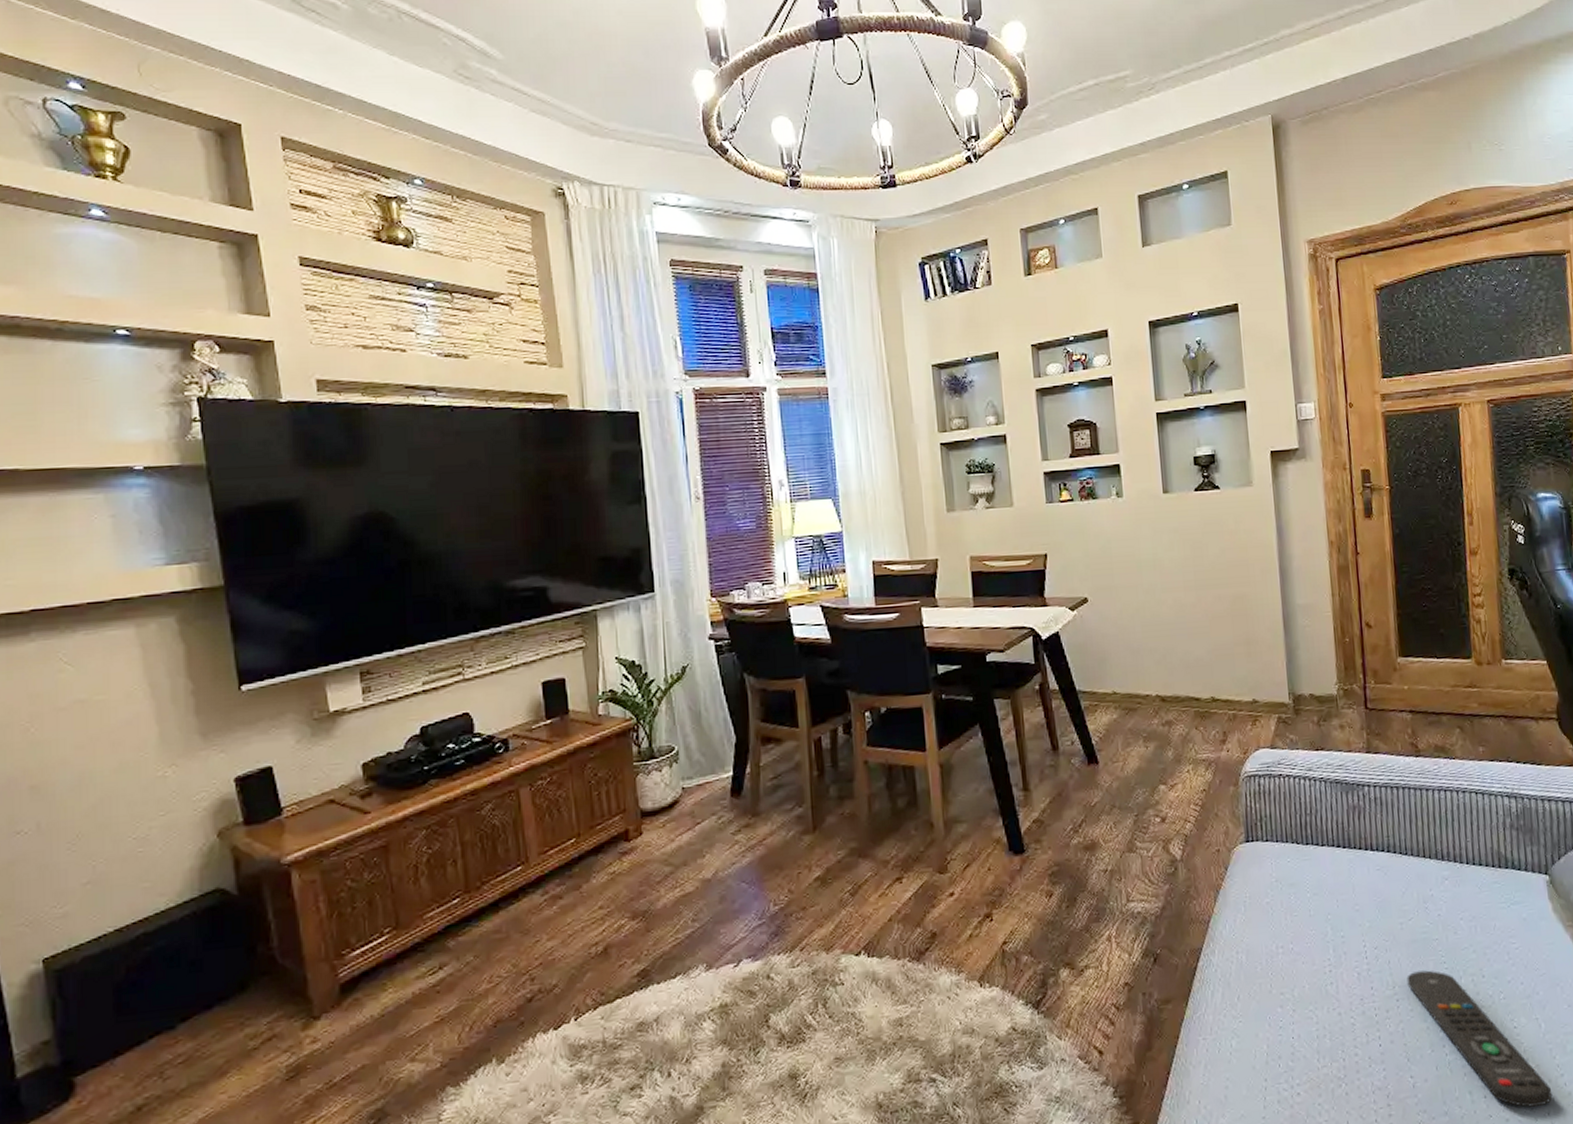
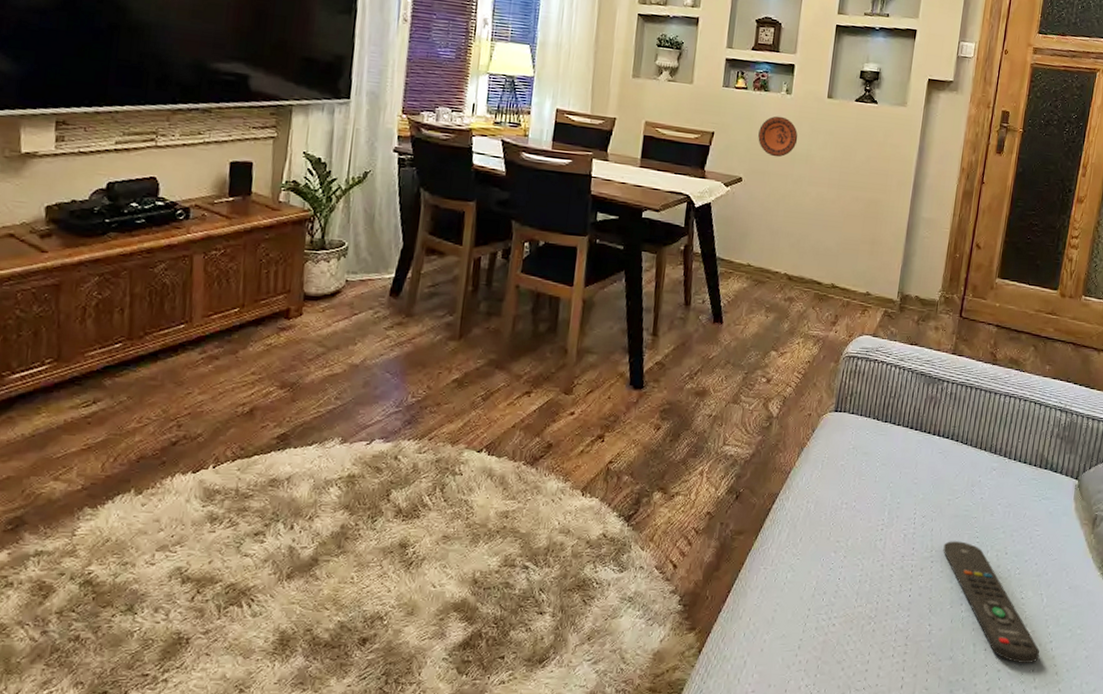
decorative plate: none [1095,523,1140,569] -> present [758,116,798,157]

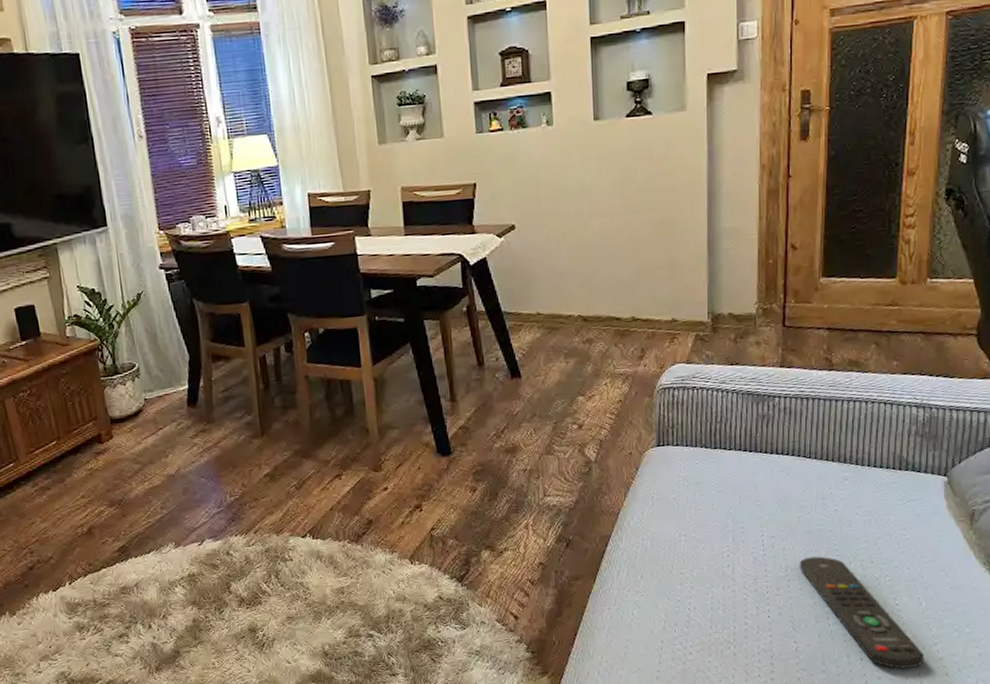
decorative plate: present [758,116,798,157] -> none [524,151,569,196]

